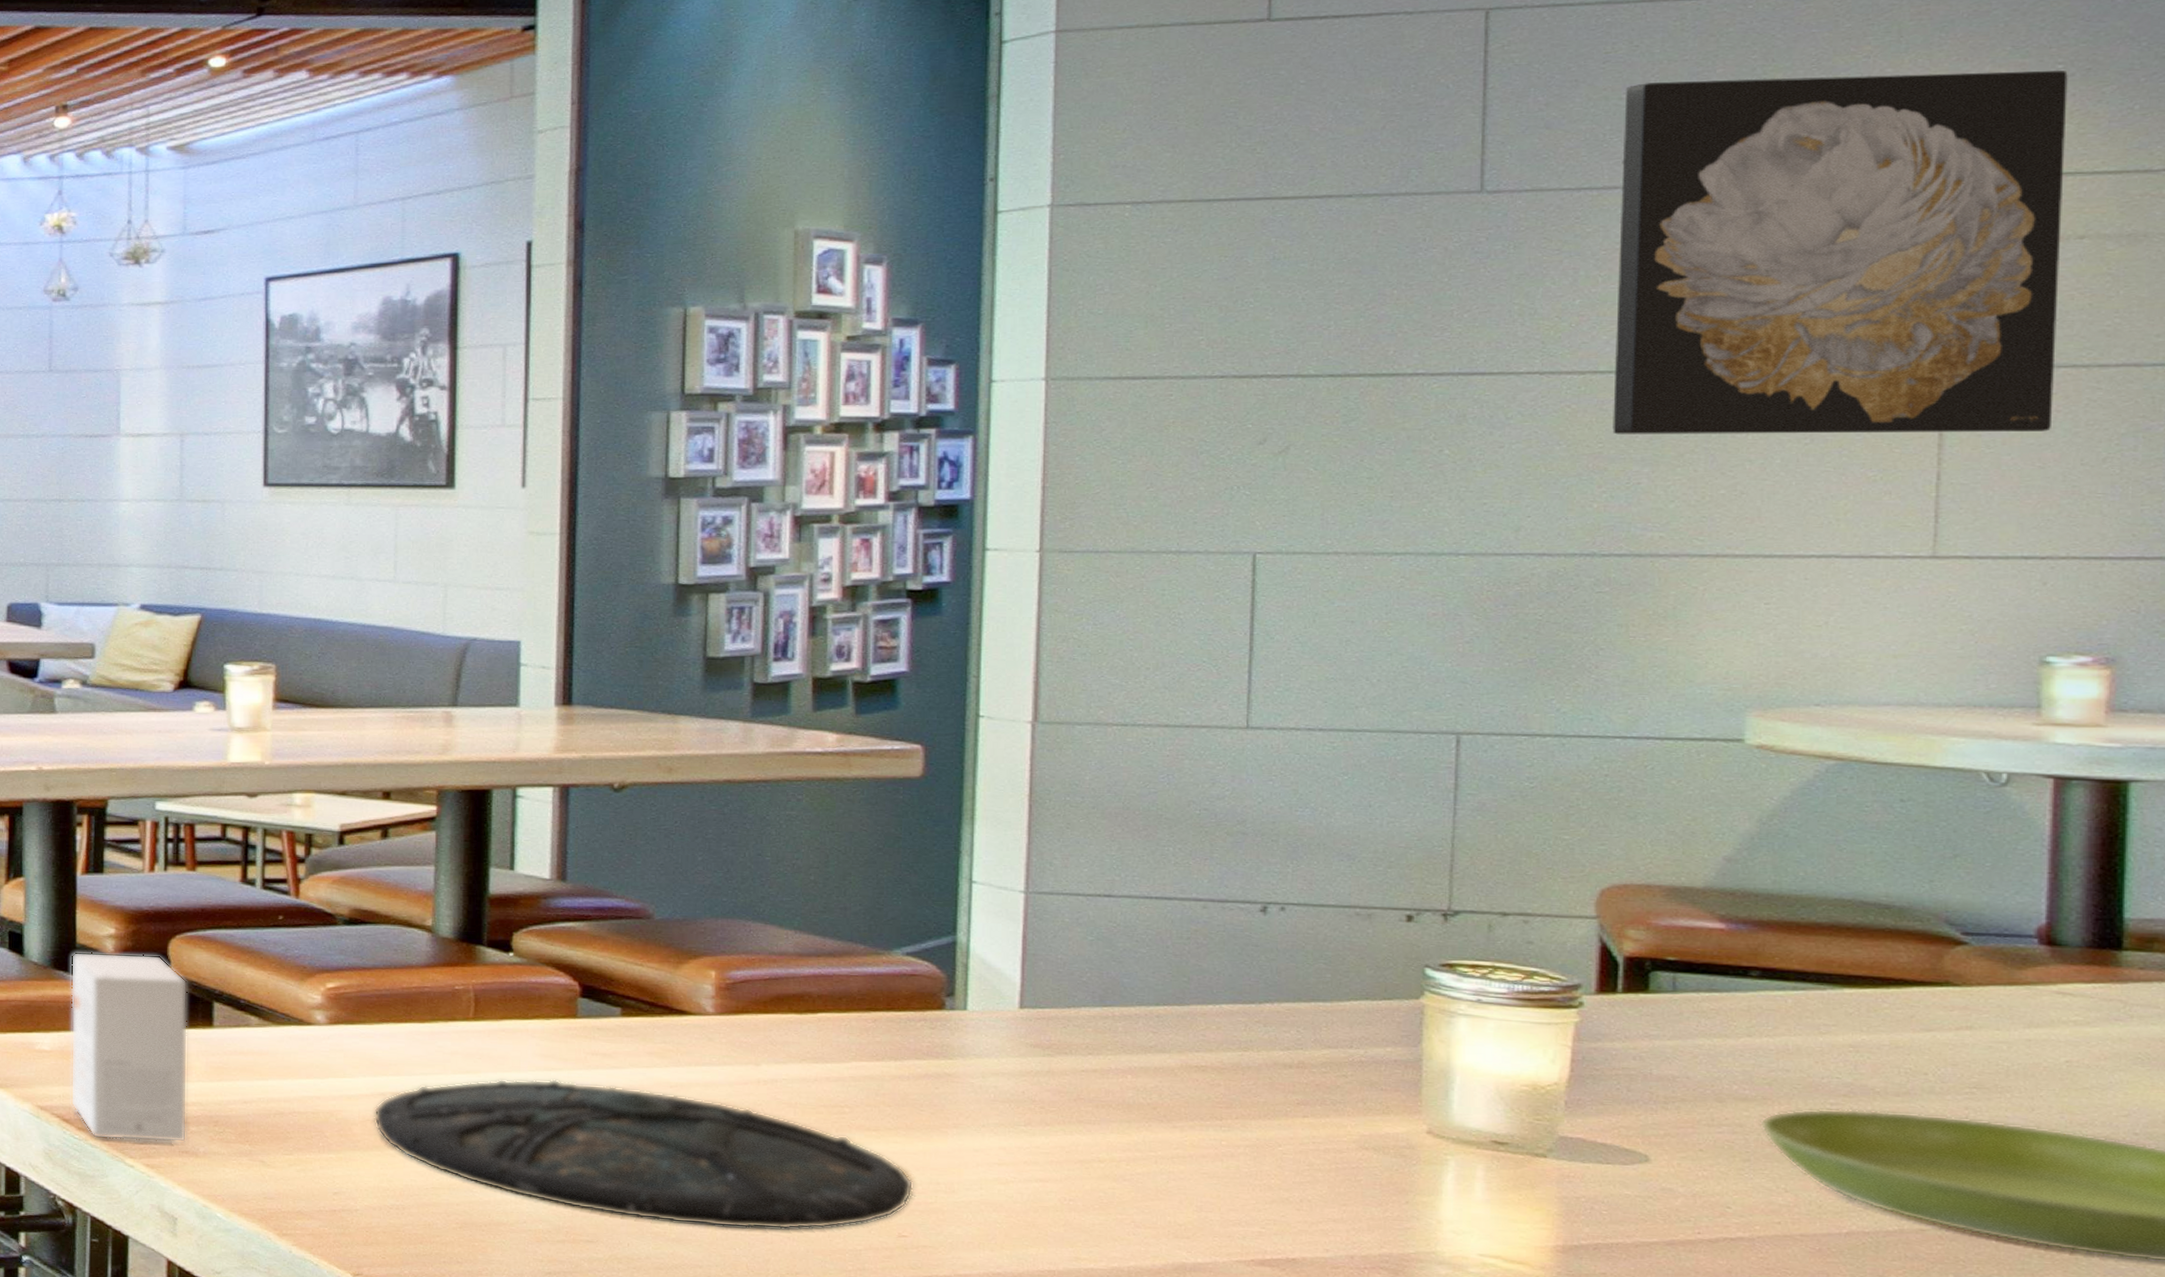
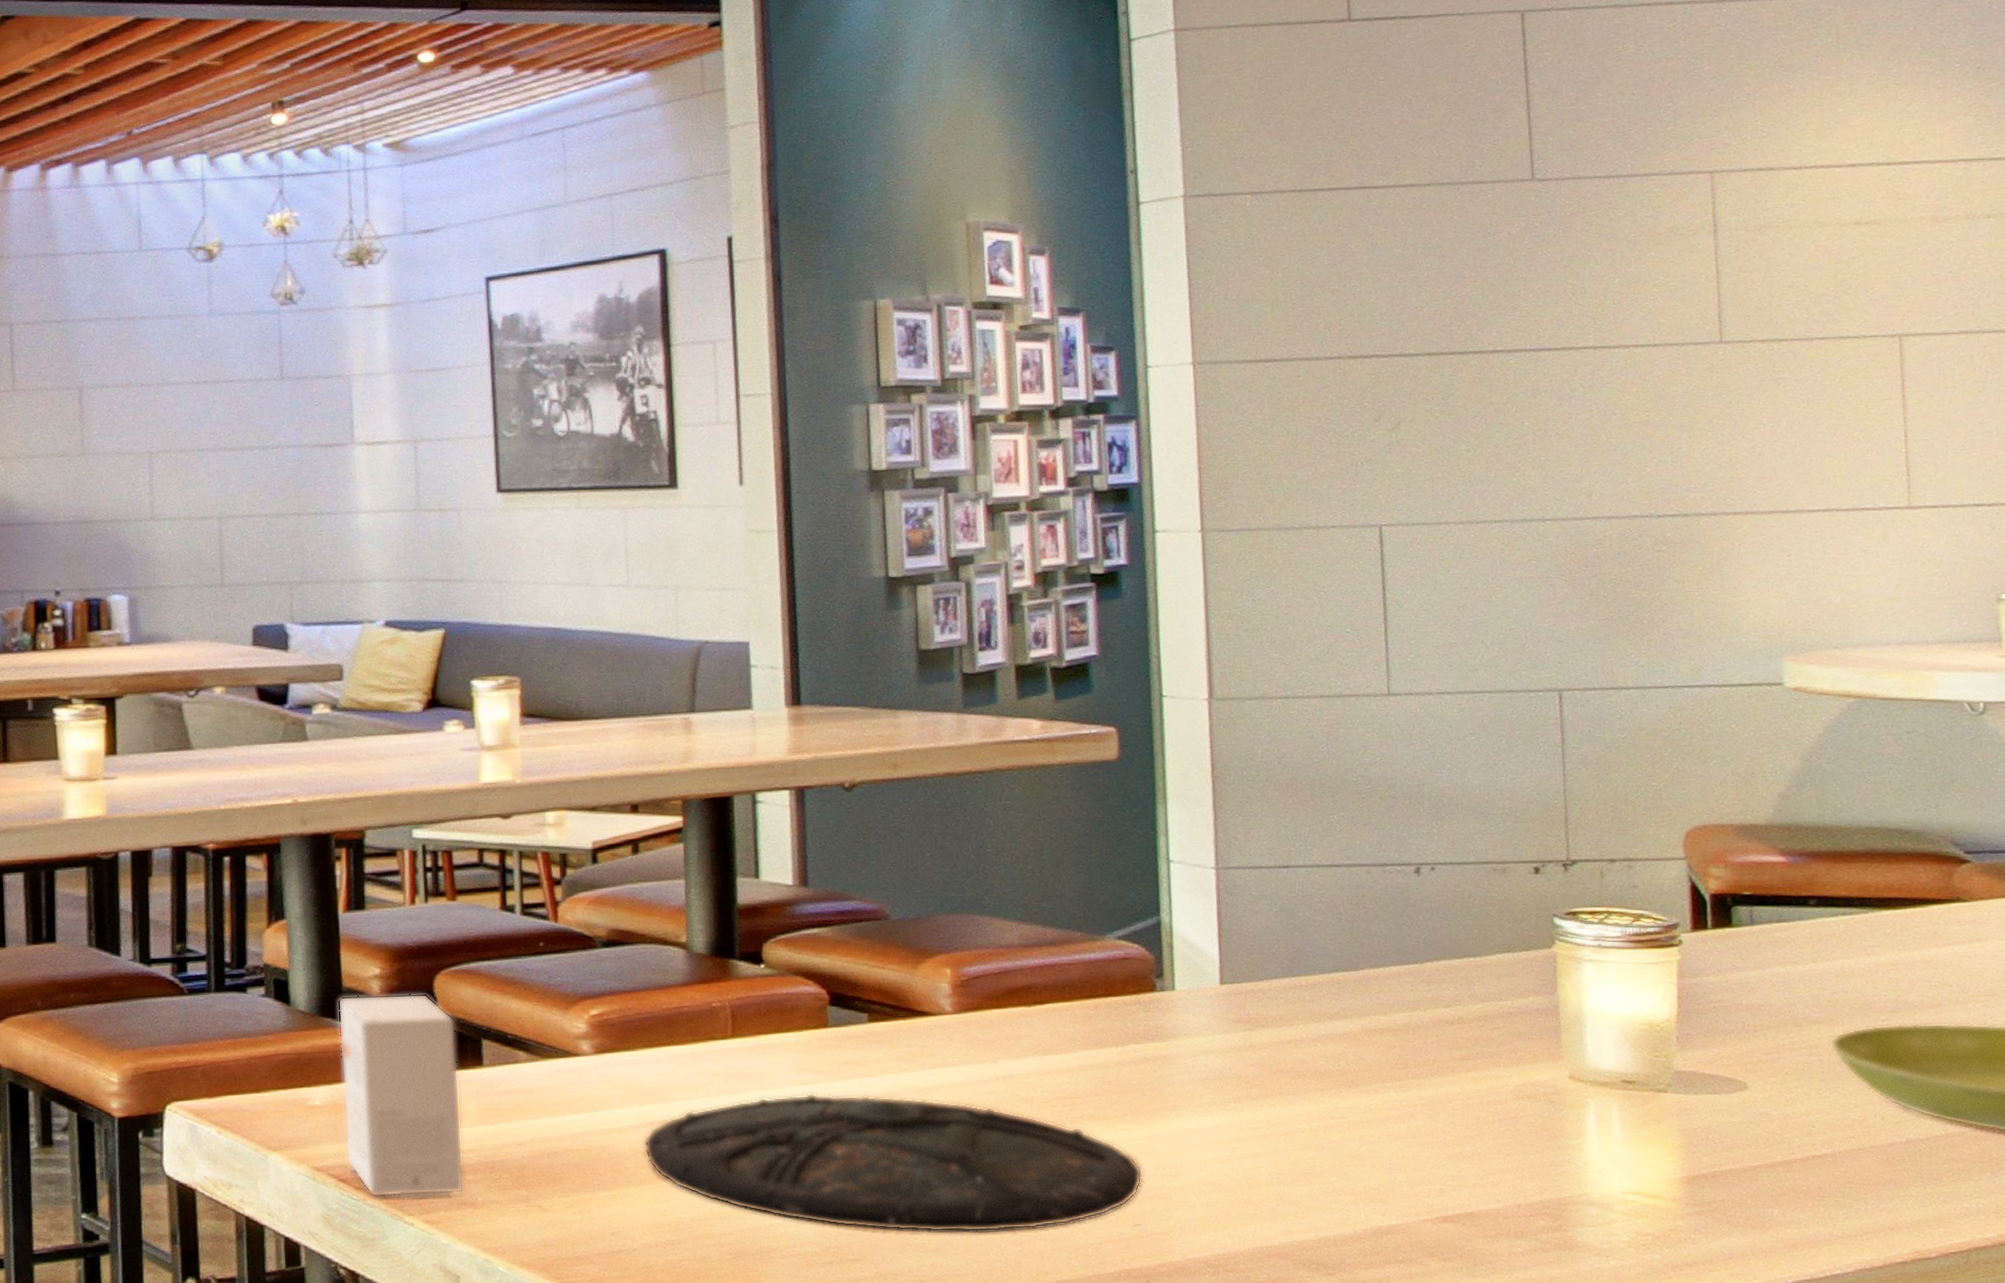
wall art: present [1612,71,2068,435] -> none [1637,69,1984,403]

